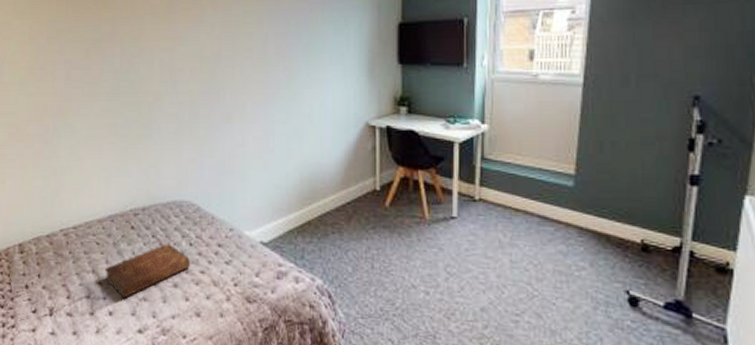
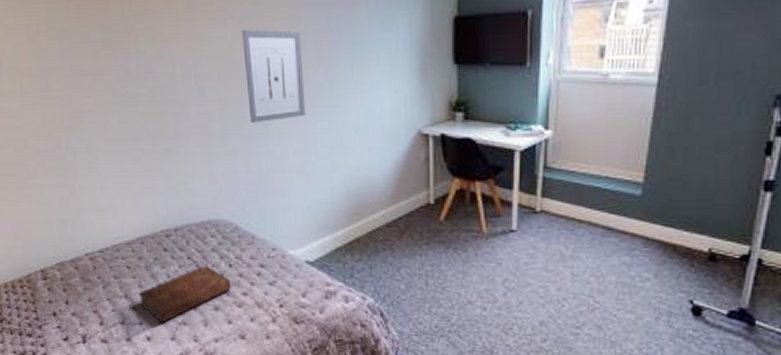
wall art: none [213,31,266,113] -> present [242,29,305,122]

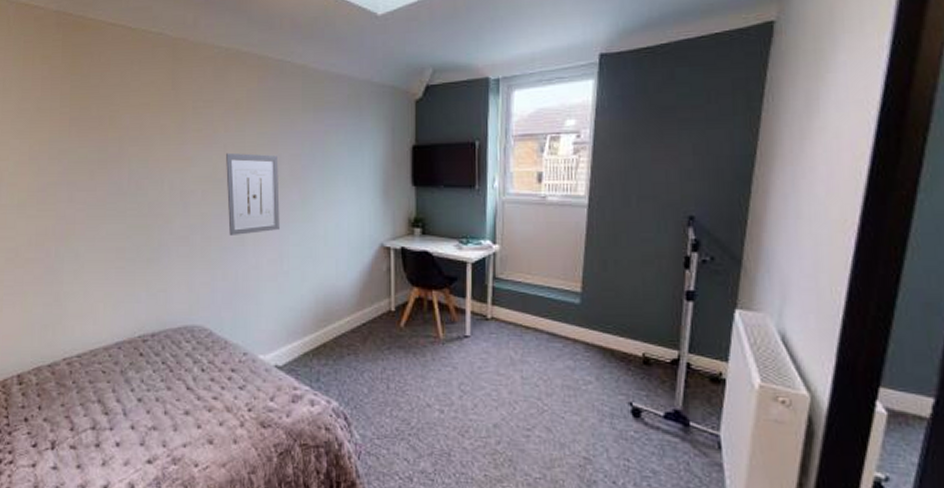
bible: present [138,265,232,323] -> none [111,370,203,428]

